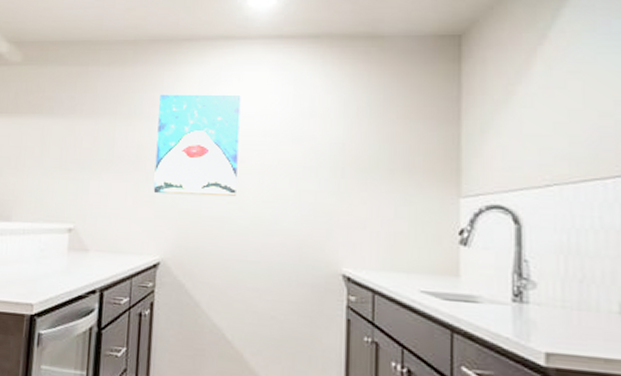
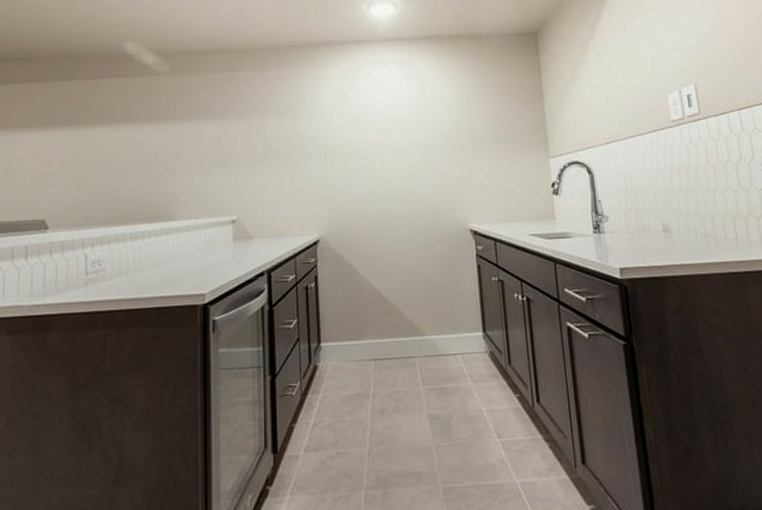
wall art: present [153,94,241,196] -> none [304,89,378,180]

